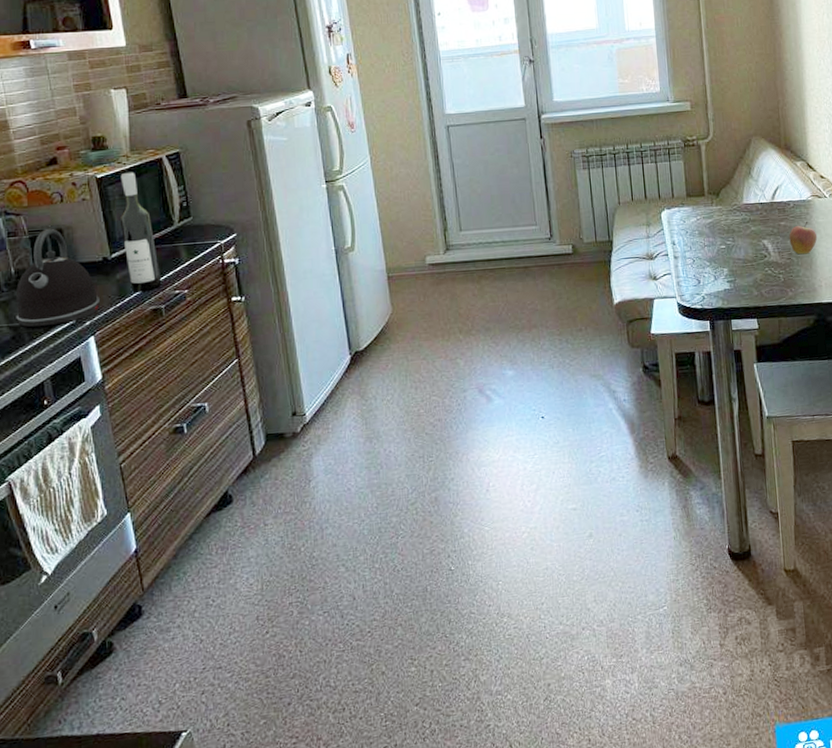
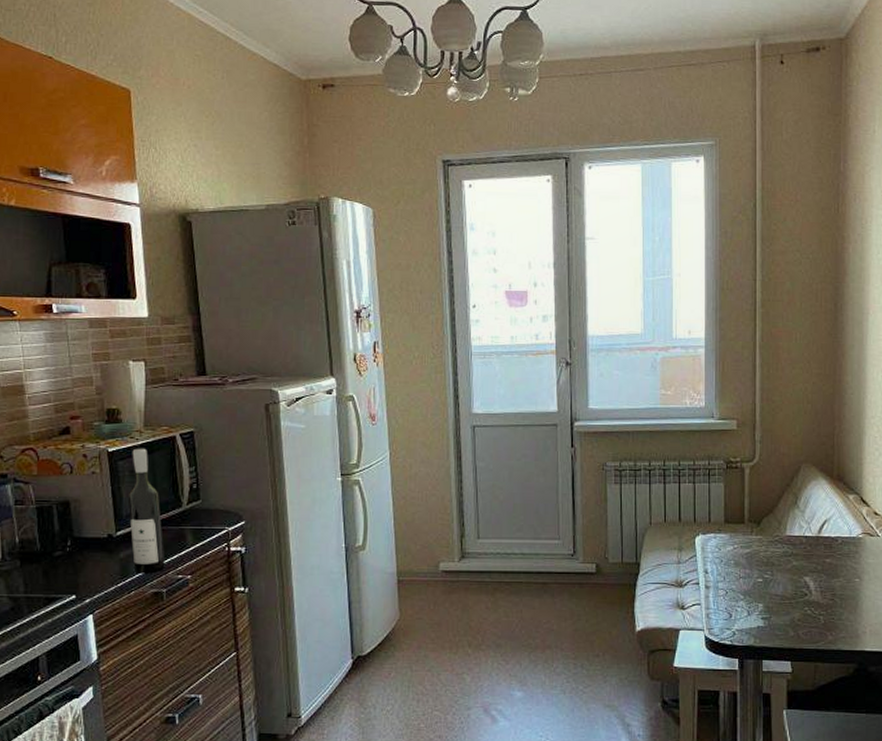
kettle: present [15,228,100,330] -> none [17,499,101,603]
fruit: present [789,222,818,255] -> none [834,561,866,596]

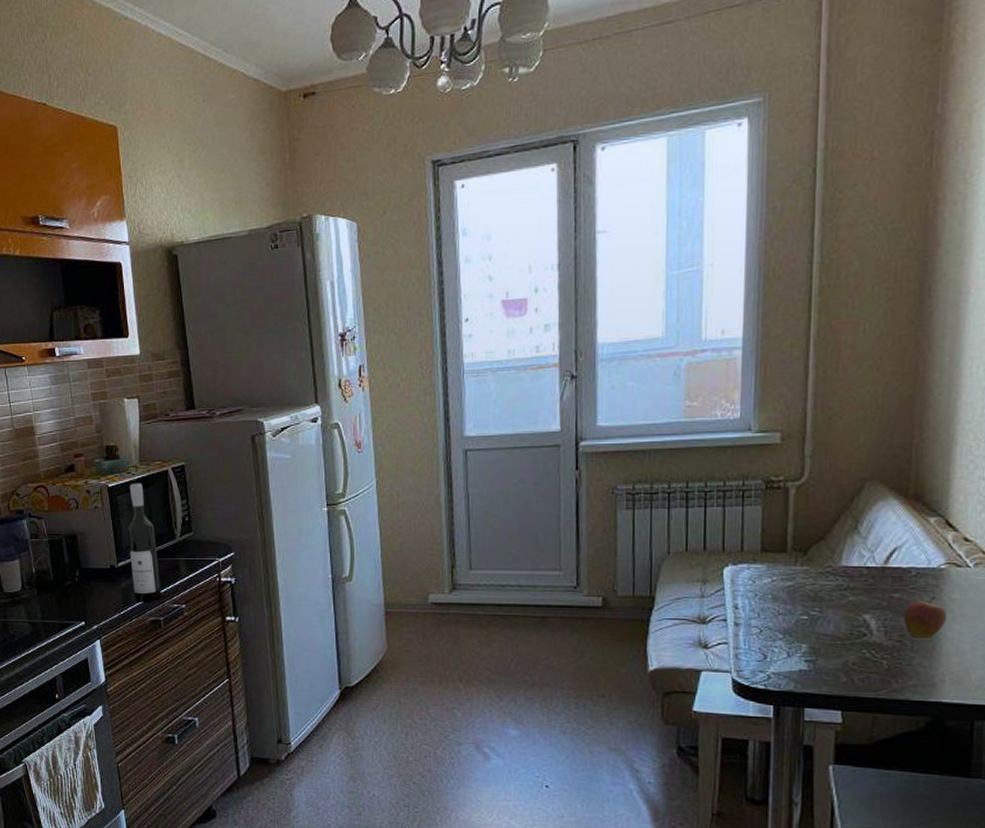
fruit: none [834,561,866,596] -> present [903,597,948,638]

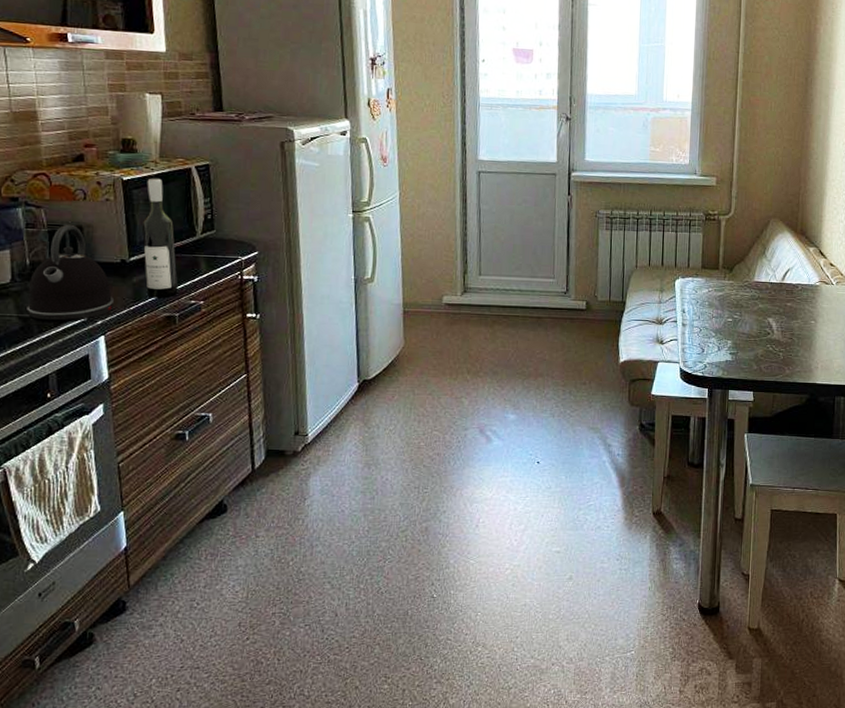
kettle: none [35,533,106,628] -> present [27,224,114,323]
fruit: present [903,597,948,638] -> none [793,306,820,336]

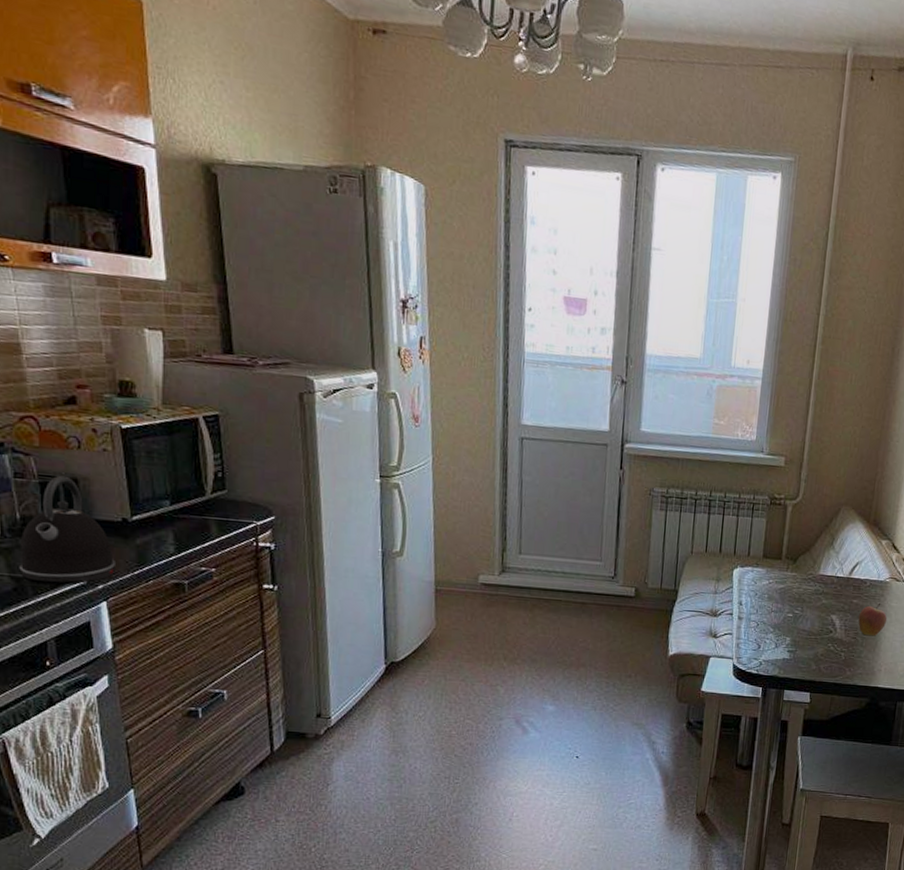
bottle: present [141,178,178,300] -> none [144,427,187,565]
fruit: none [793,306,820,336] -> present [858,604,887,636]

